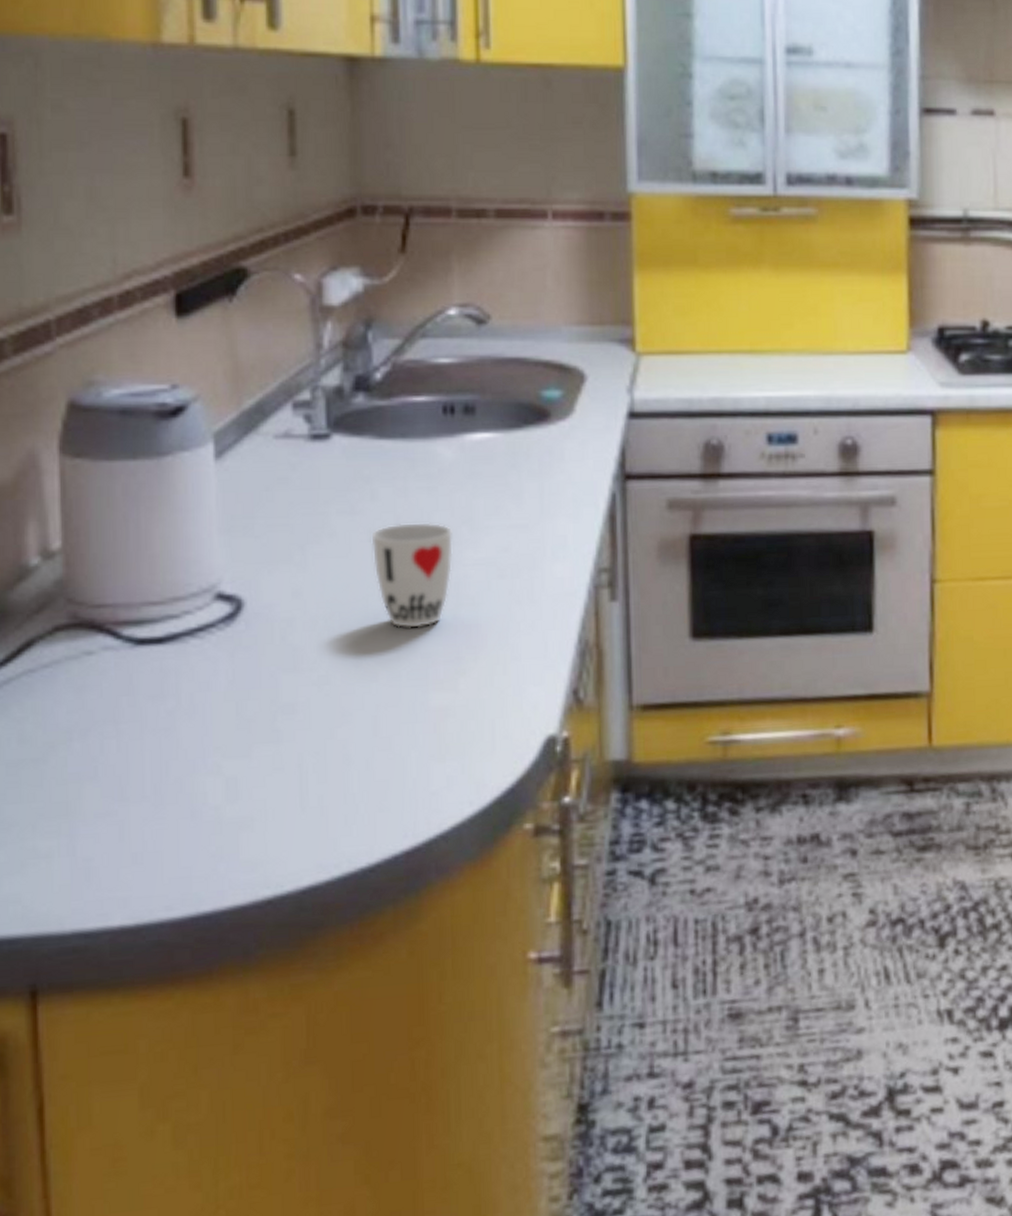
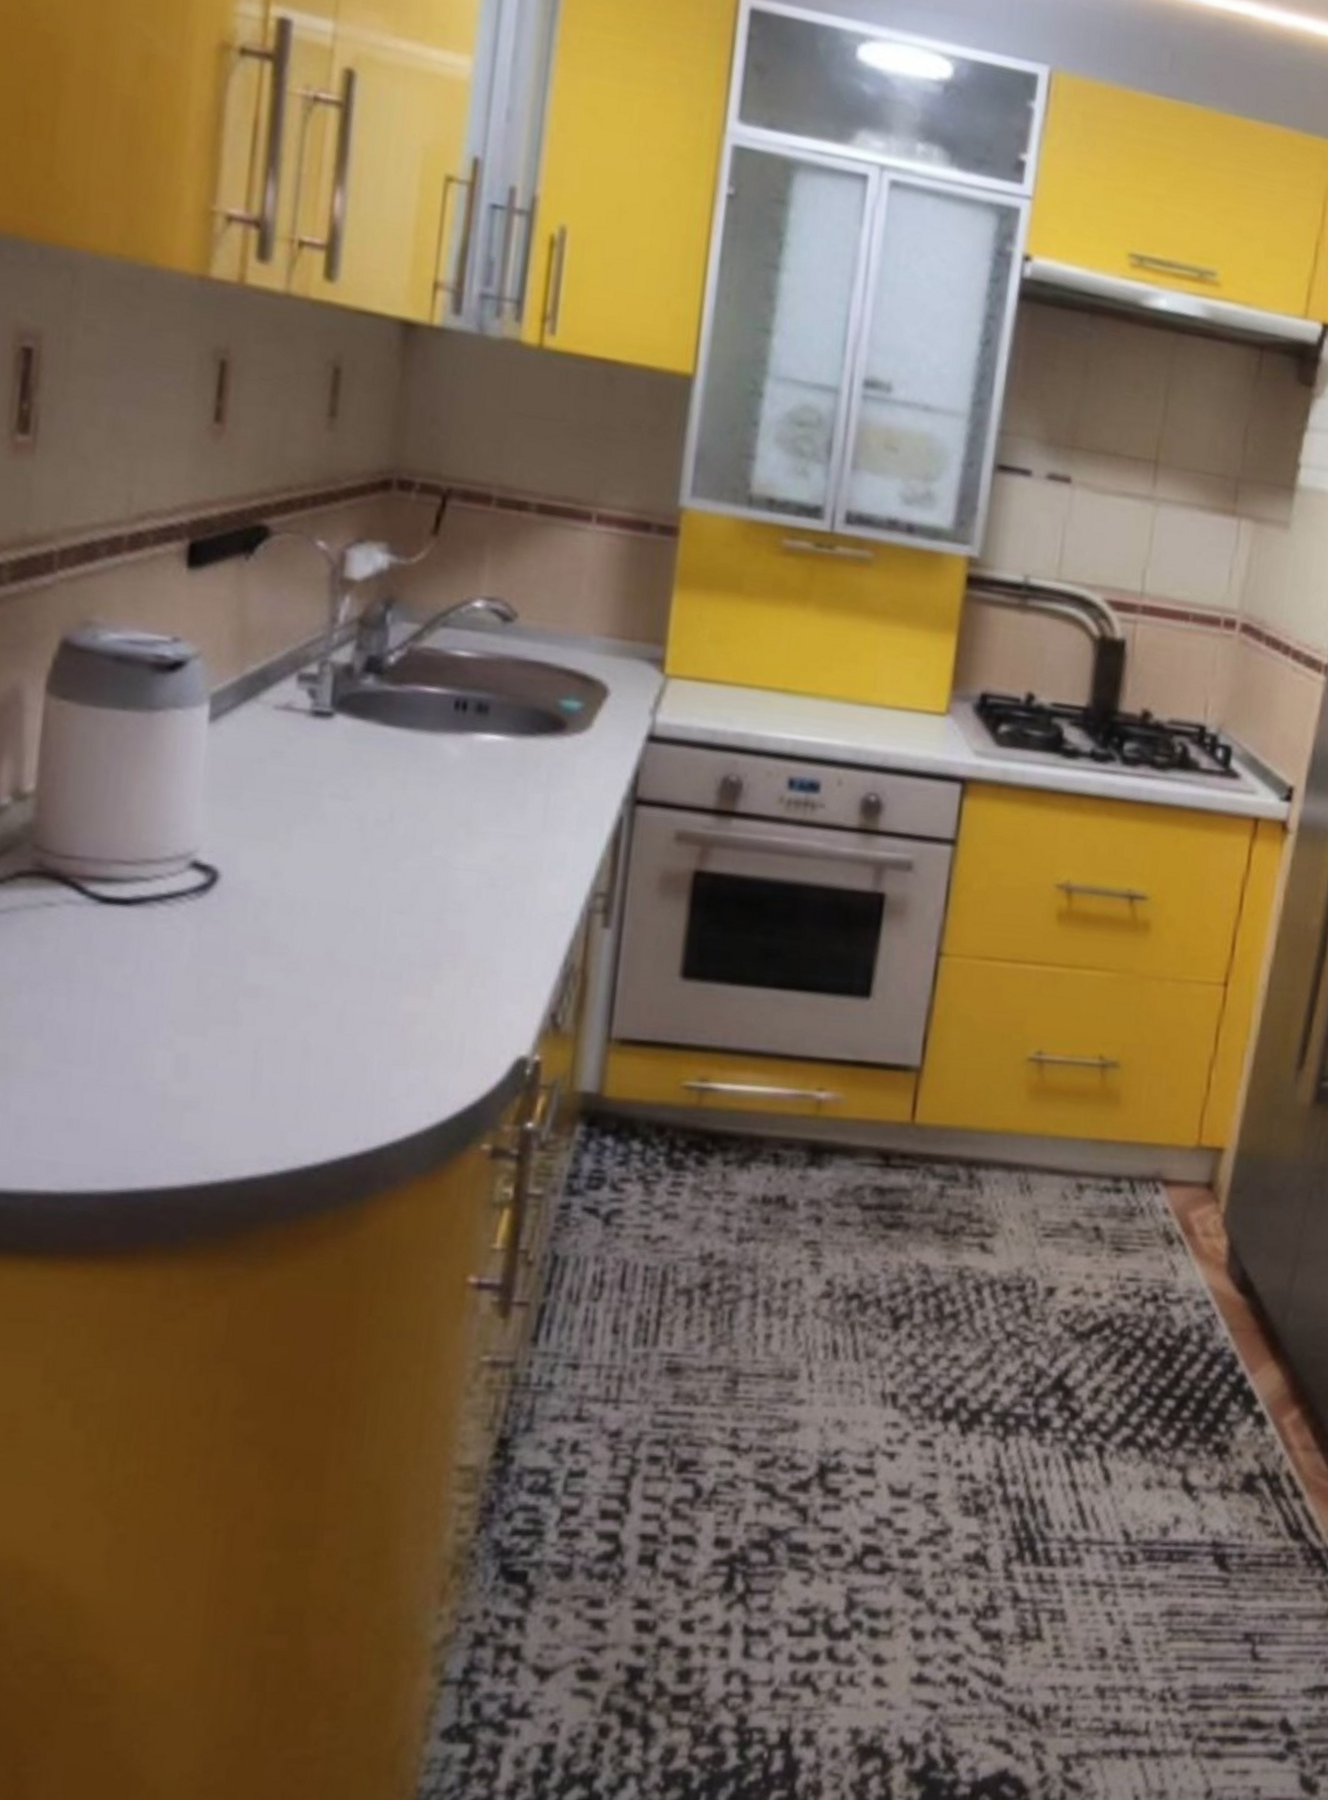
cup: present [371,522,454,629] -> none [360,816,449,927]

